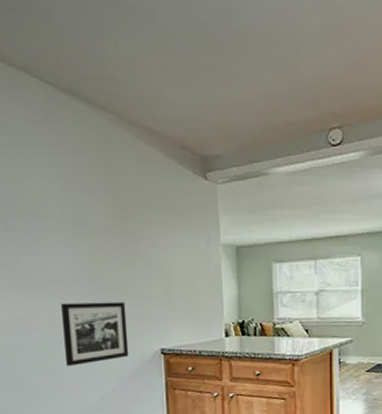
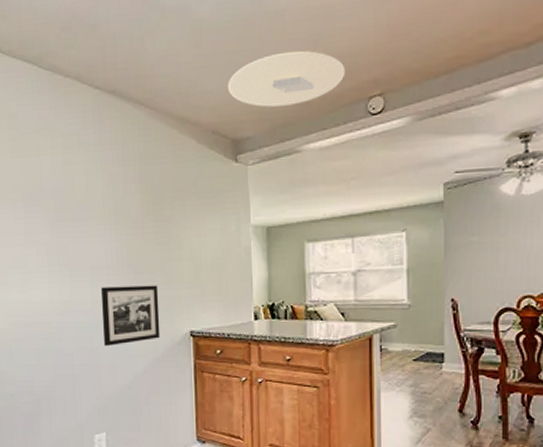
ceiling light: none [195,73,309,128] -> present [227,50,346,107]

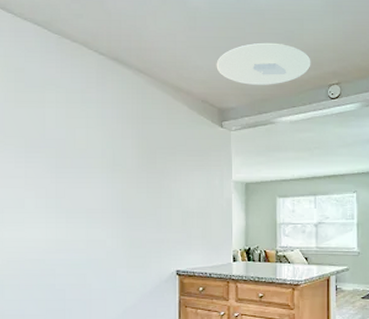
picture frame: present [101,285,161,346] -> none [96,228,149,282]

